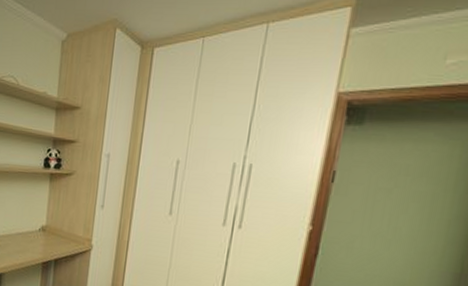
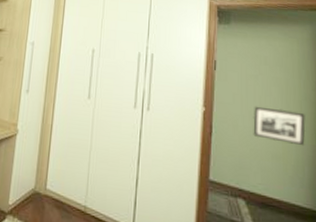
picture frame: none [372,225,452,274] -> present [253,106,306,146]

